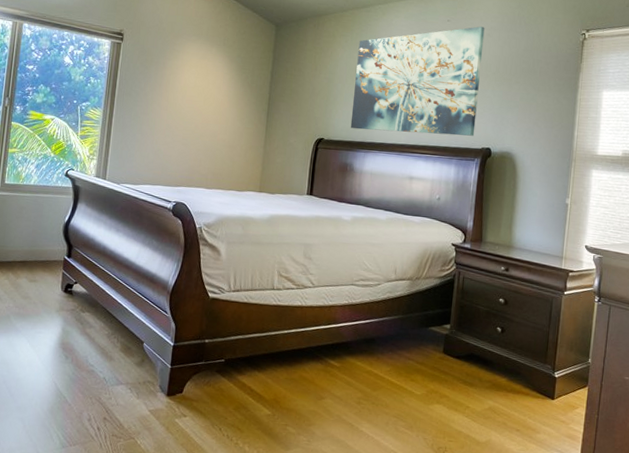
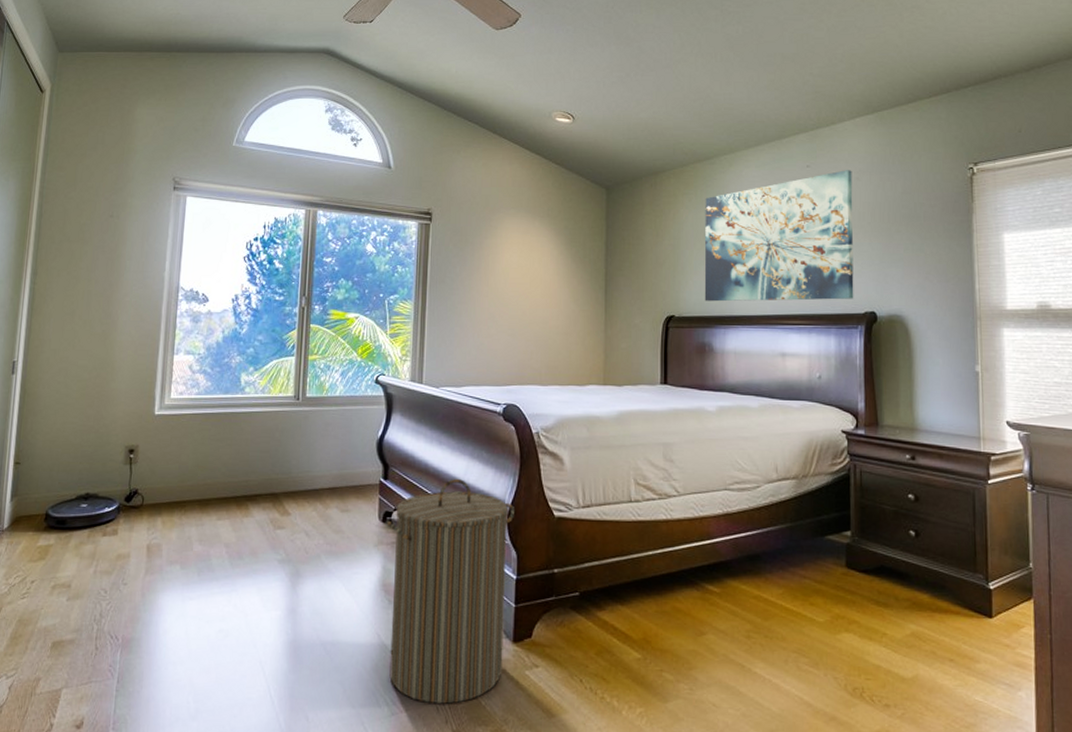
laundry hamper: none [62,261,176,442] -> present [386,479,514,704]

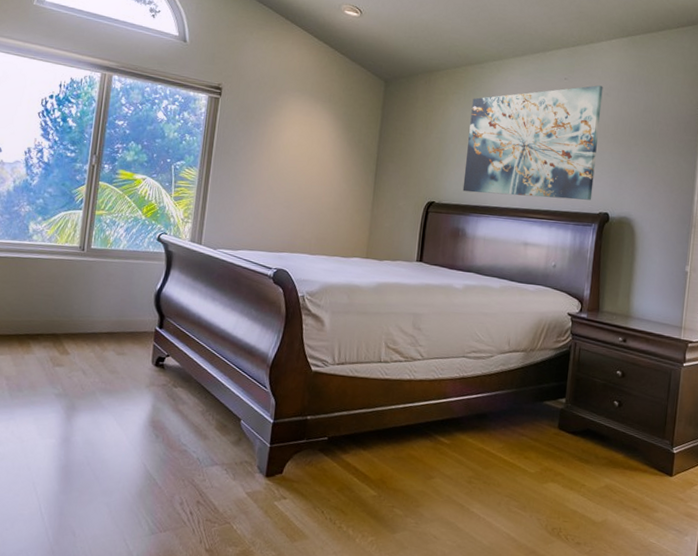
laundry hamper: present [386,479,514,704] -> none [152,332,277,527]

